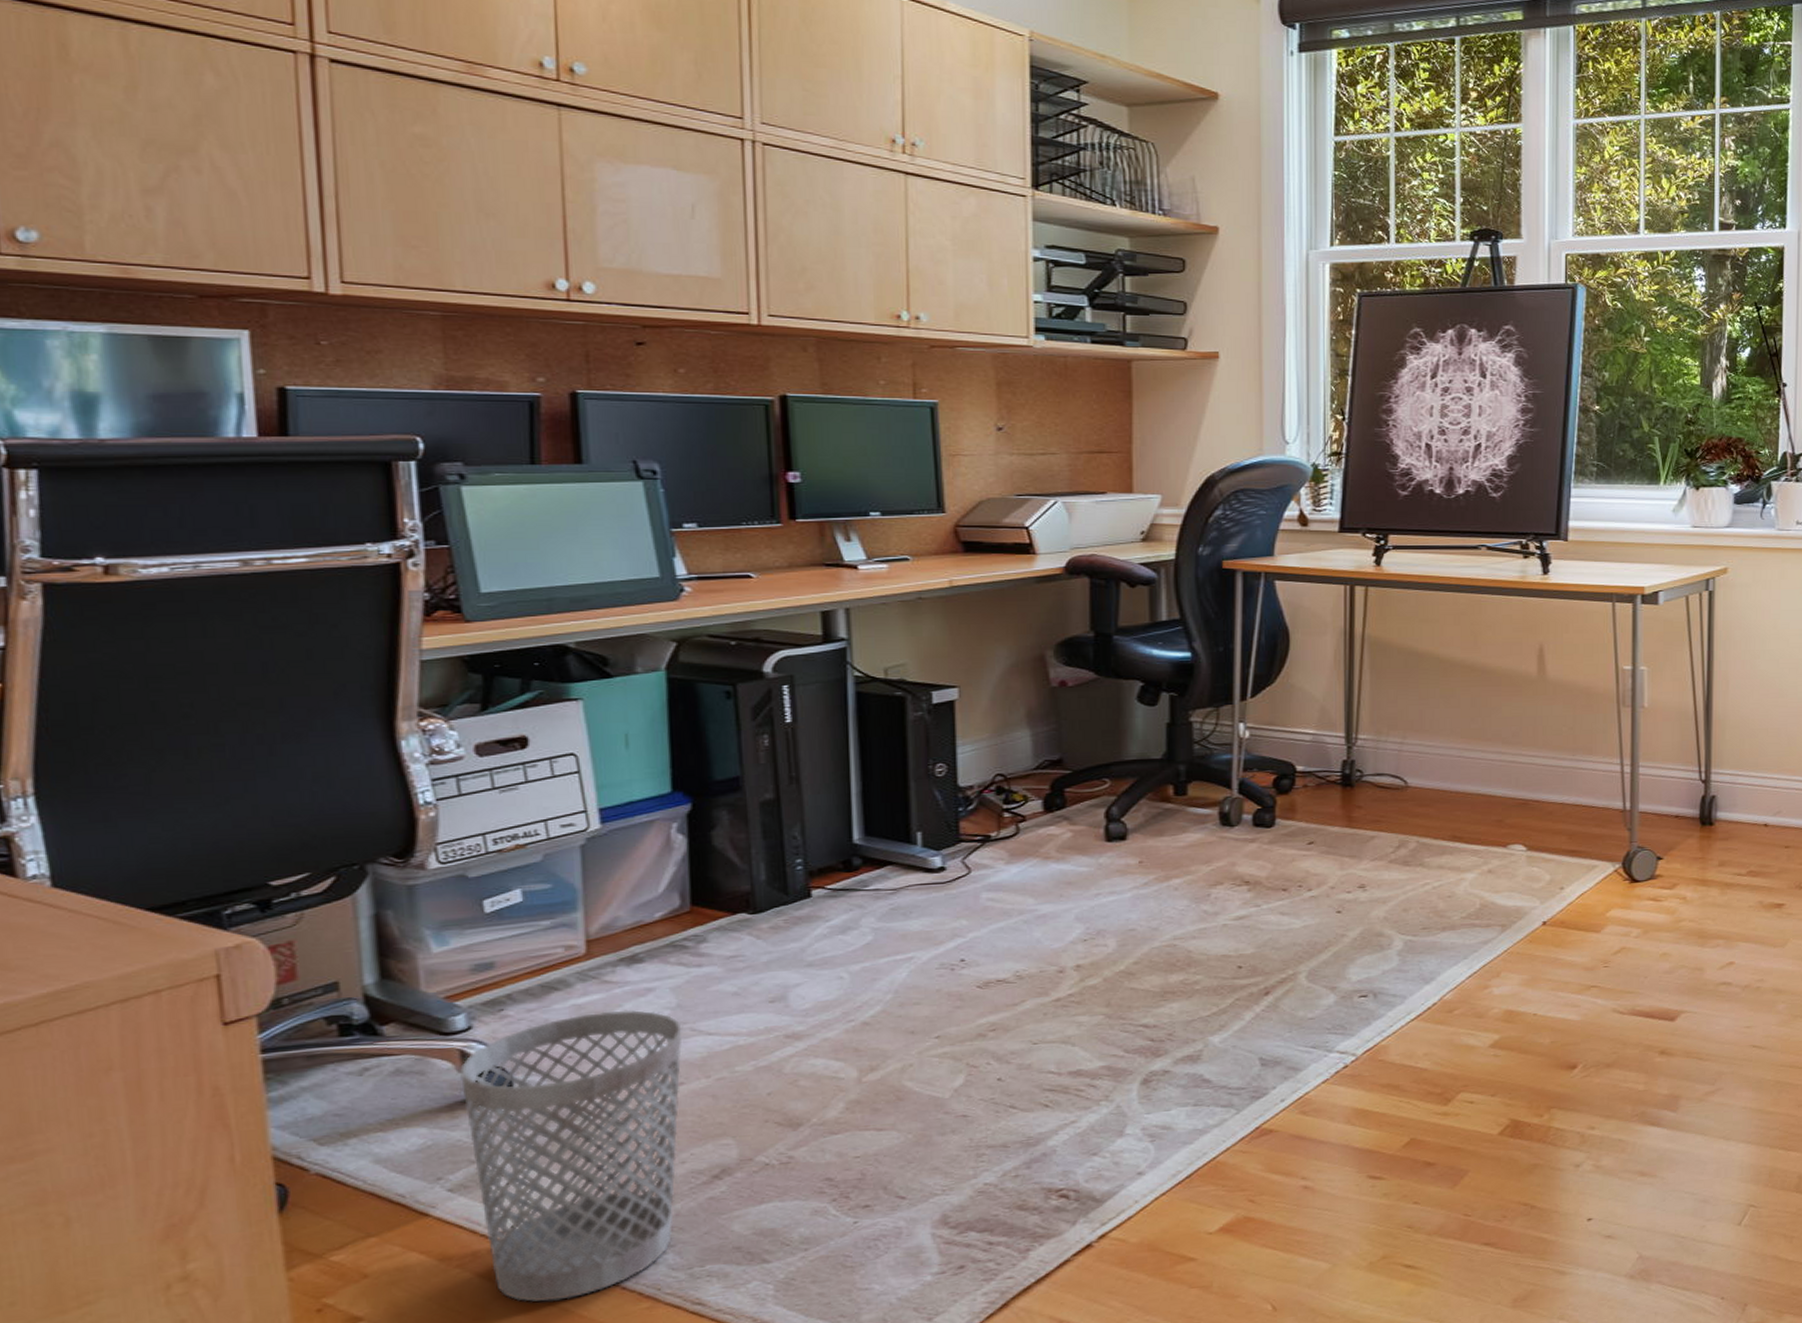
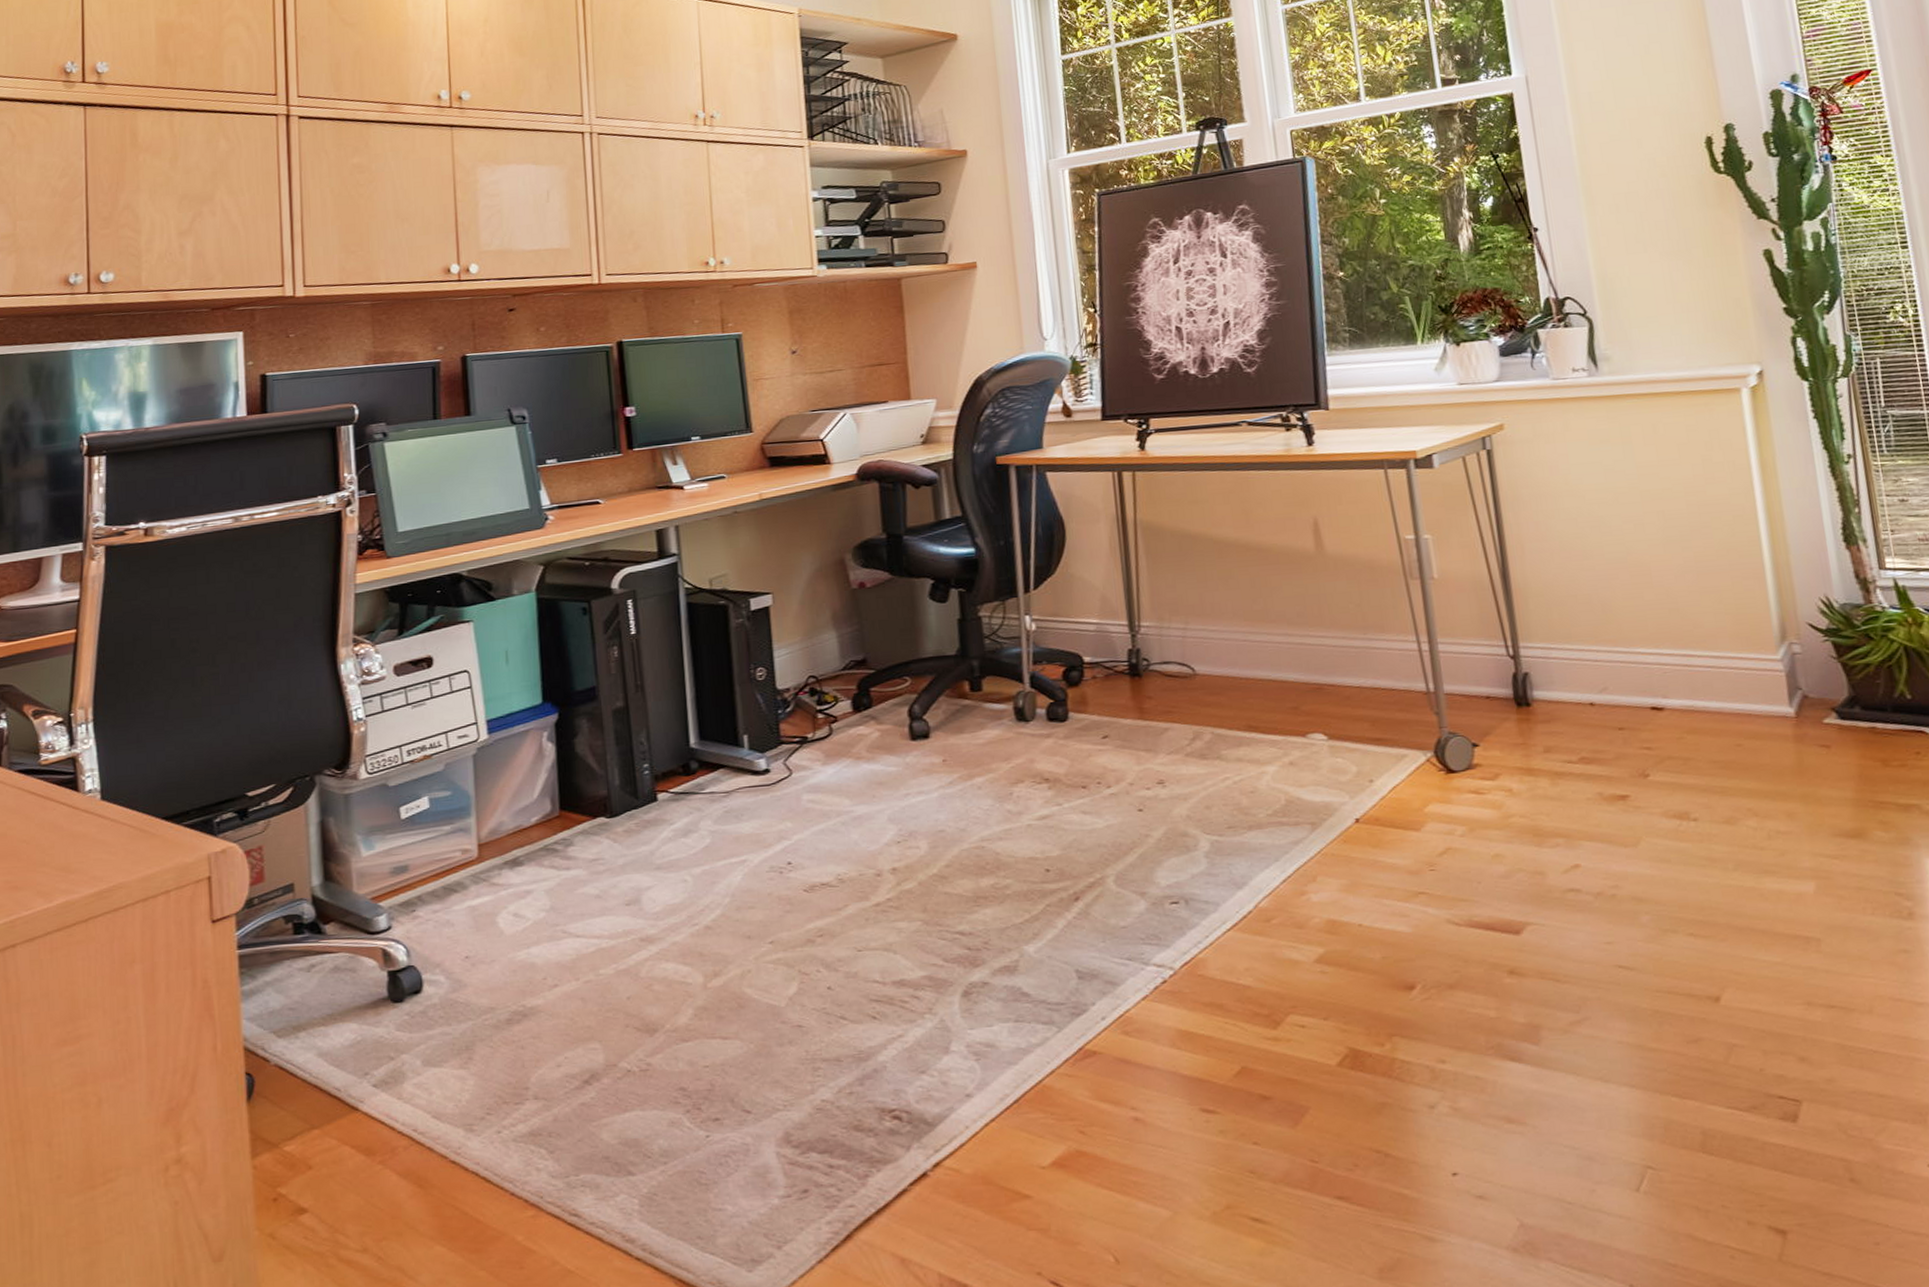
wastebasket: present [460,1010,683,1302] -> none [382,911,556,1204]

